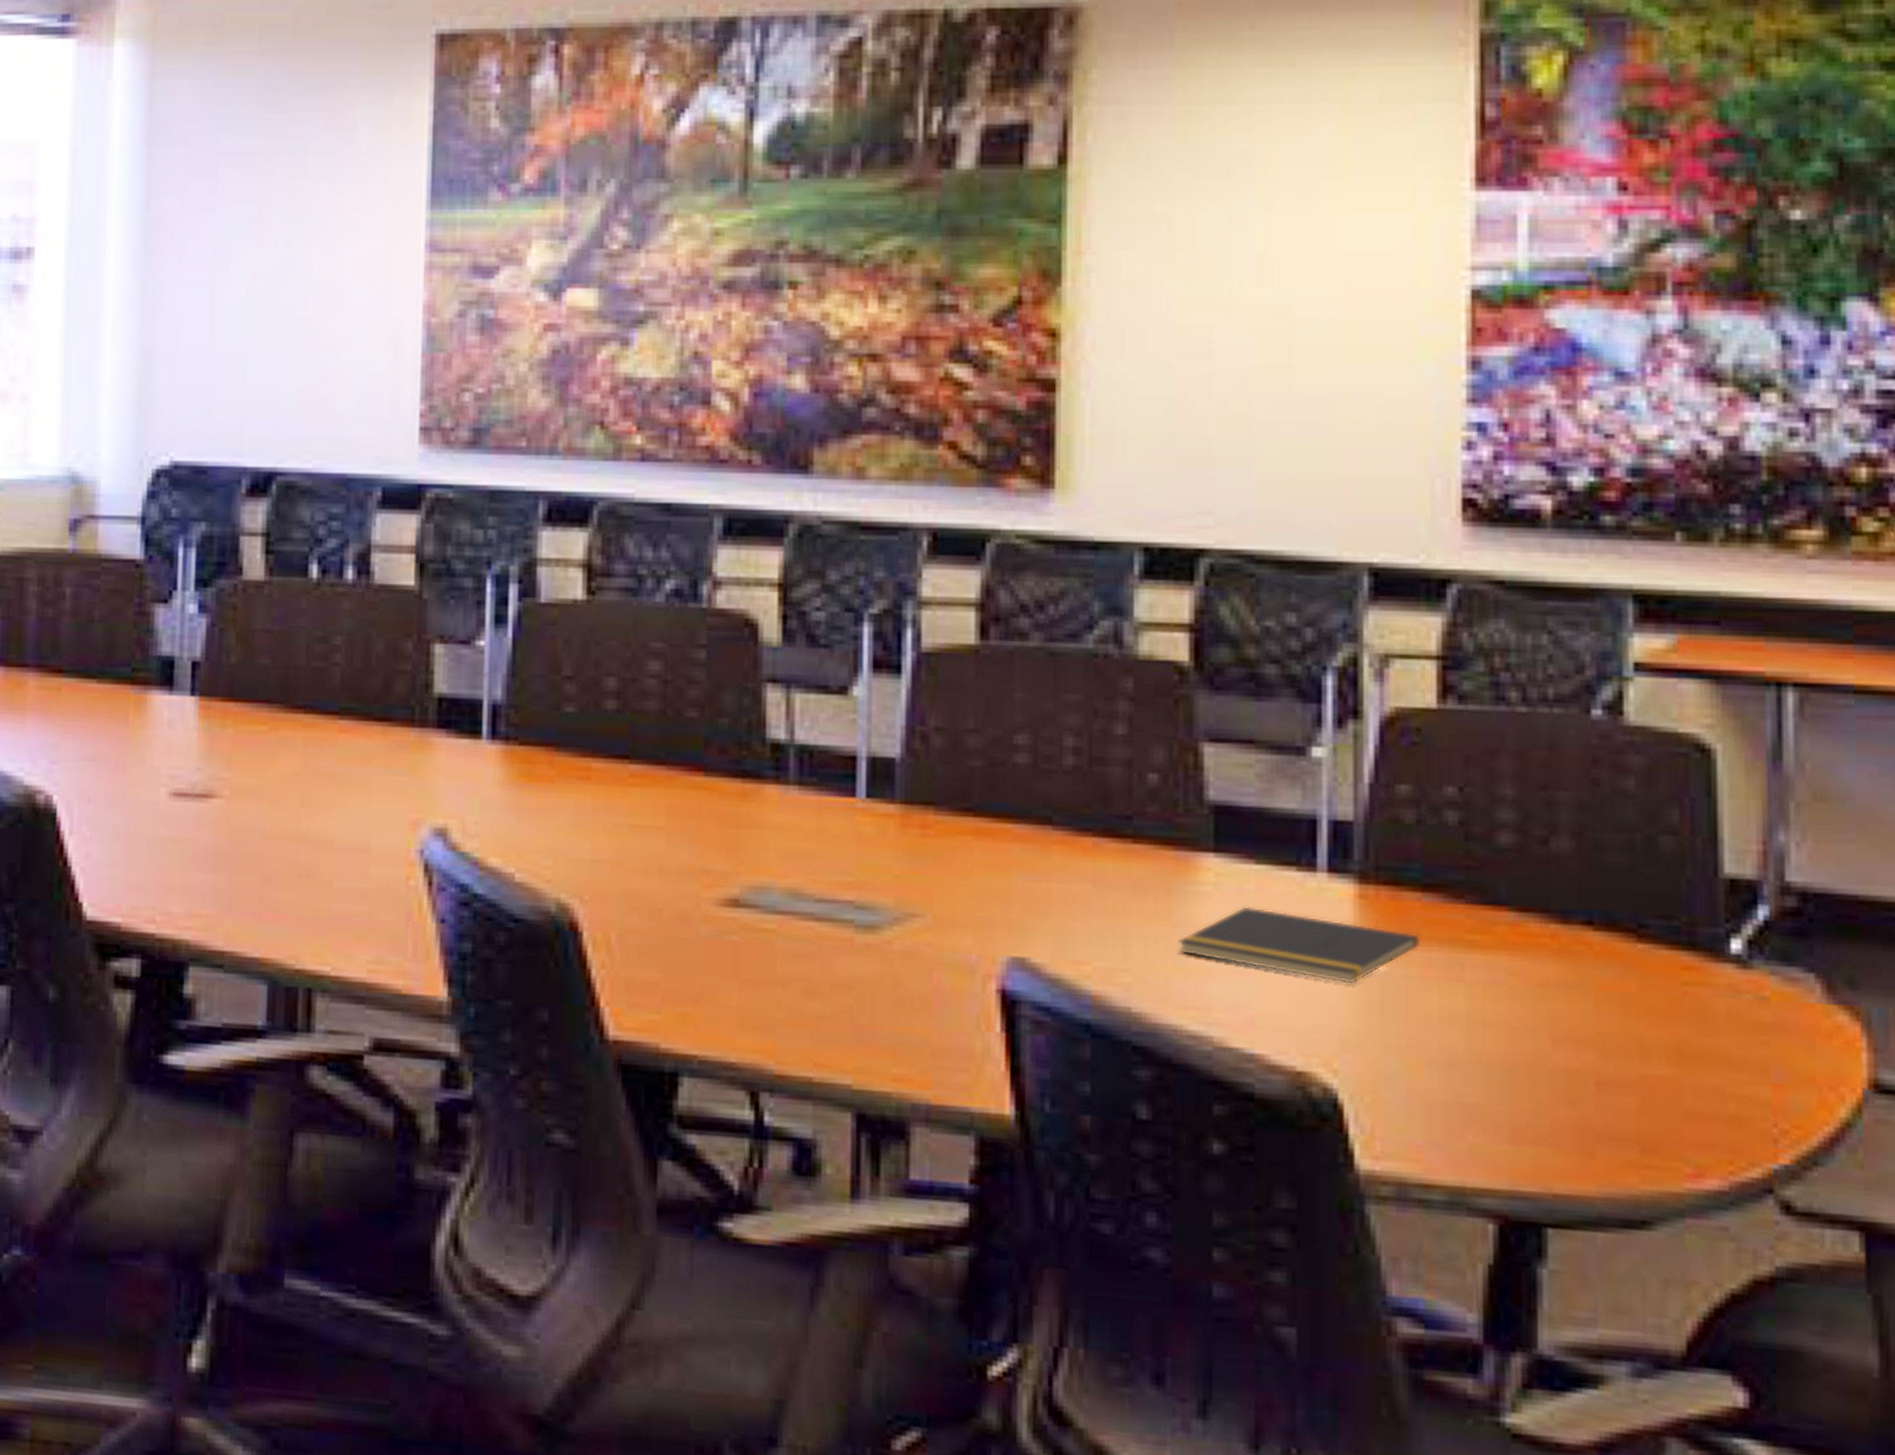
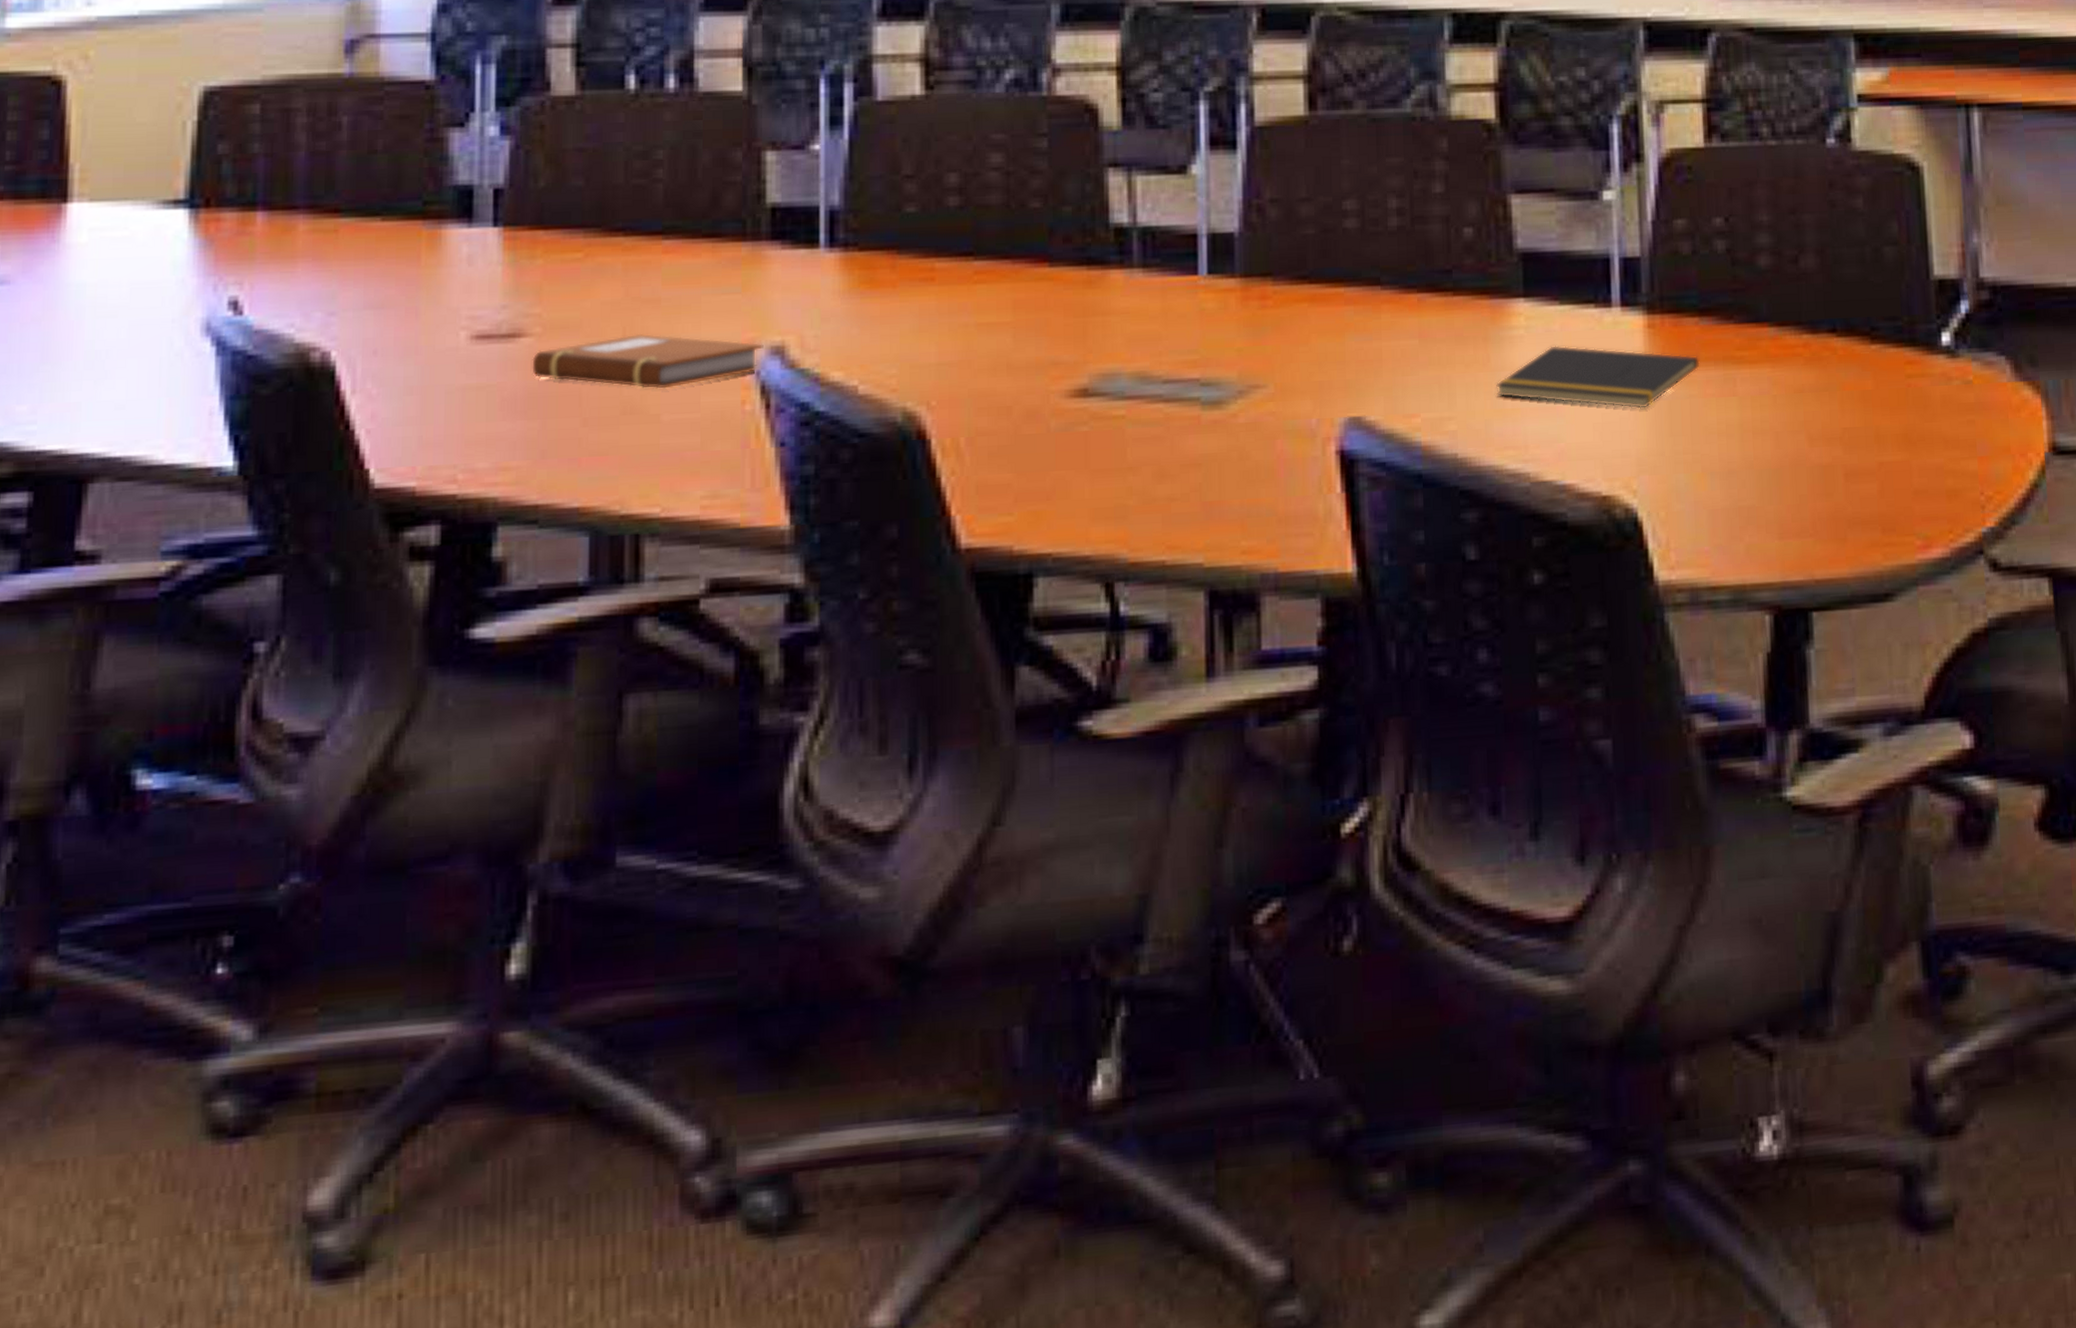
notebook: none [221,804,428,858] -> present [532,333,764,389]

